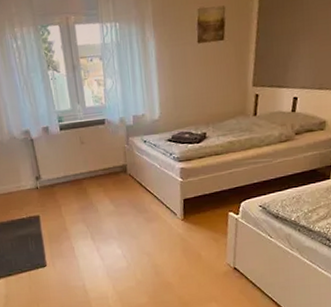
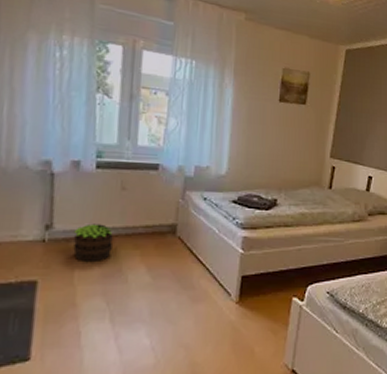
potted plant: none [55,171,83,200] -> present [73,223,113,261]

